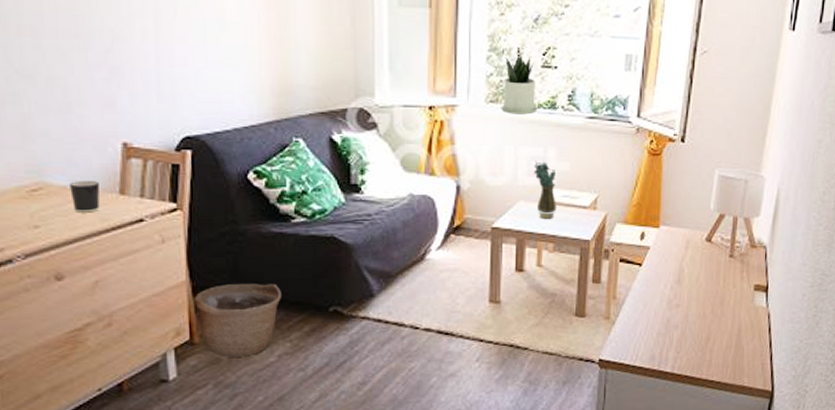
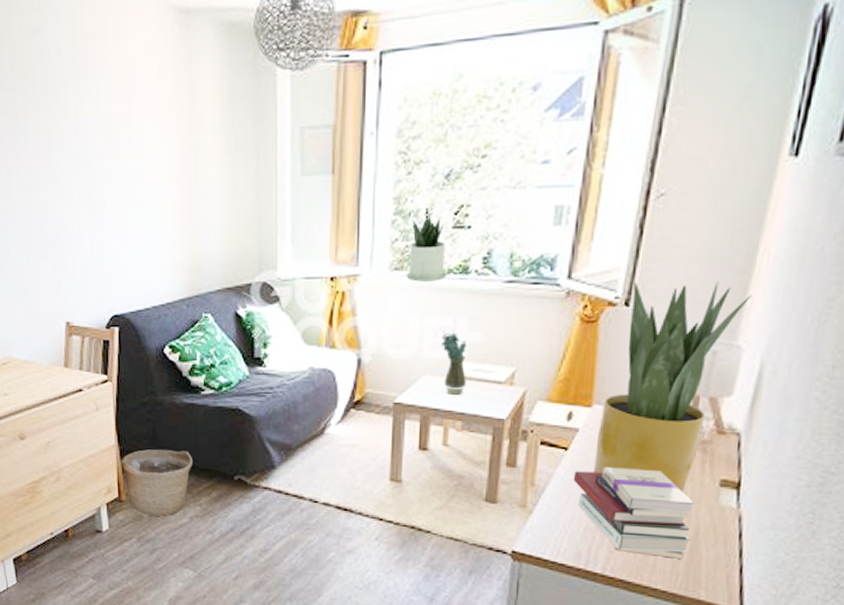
mug: present [70,181,100,213] -> none [28,356,50,383]
books: none [646,278,737,353] -> present [573,466,695,559]
planter: none [663,123,769,297] -> present [594,281,752,492]

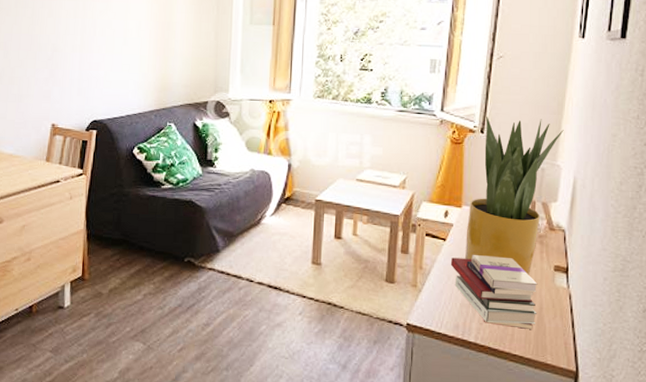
basket: present [122,449,192,516] -> none [88,234,150,293]
planter: present [406,216,447,282] -> none [326,60,356,108]
vase: present [442,332,466,395] -> none [352,146,370,195]

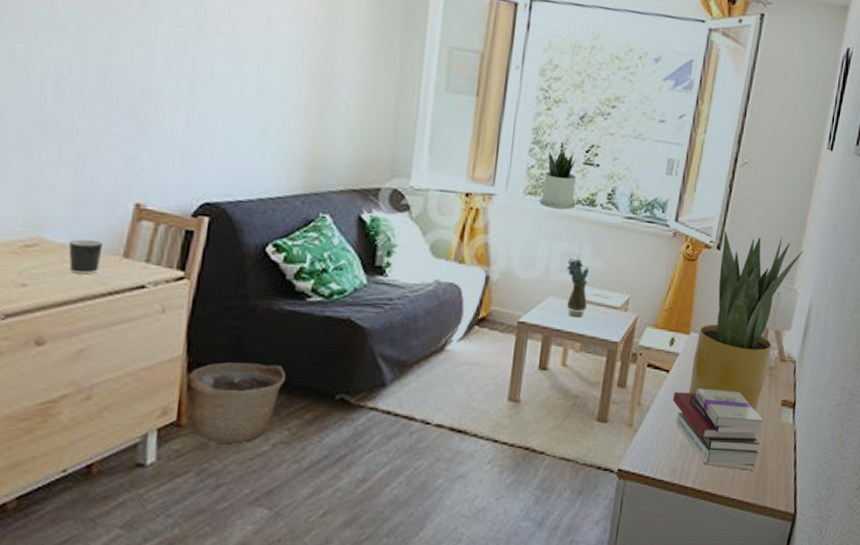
mug: none [14,151,34,174] -> present [68,240,104,275]
basket: none [88,234,150,293] -> present [188,362,286,443]
planter: none [326,60,356,108] -> present [539,150,577,210]
vase: none [352,146,370,195] -> present [567,257,589,317]

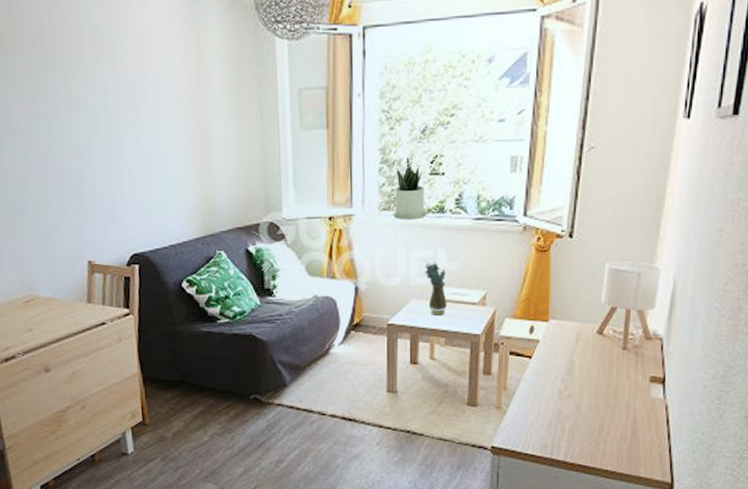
mug: present [68,240,104,275] -> none [52,293,74,318]
basket: present [188,362,286,443] -> none [145,375,211,436]
books: present [672,387,764,470] -> none [537,370,632,444]
planter: present [689,231,804,411] -> none [553,217,664,388]

